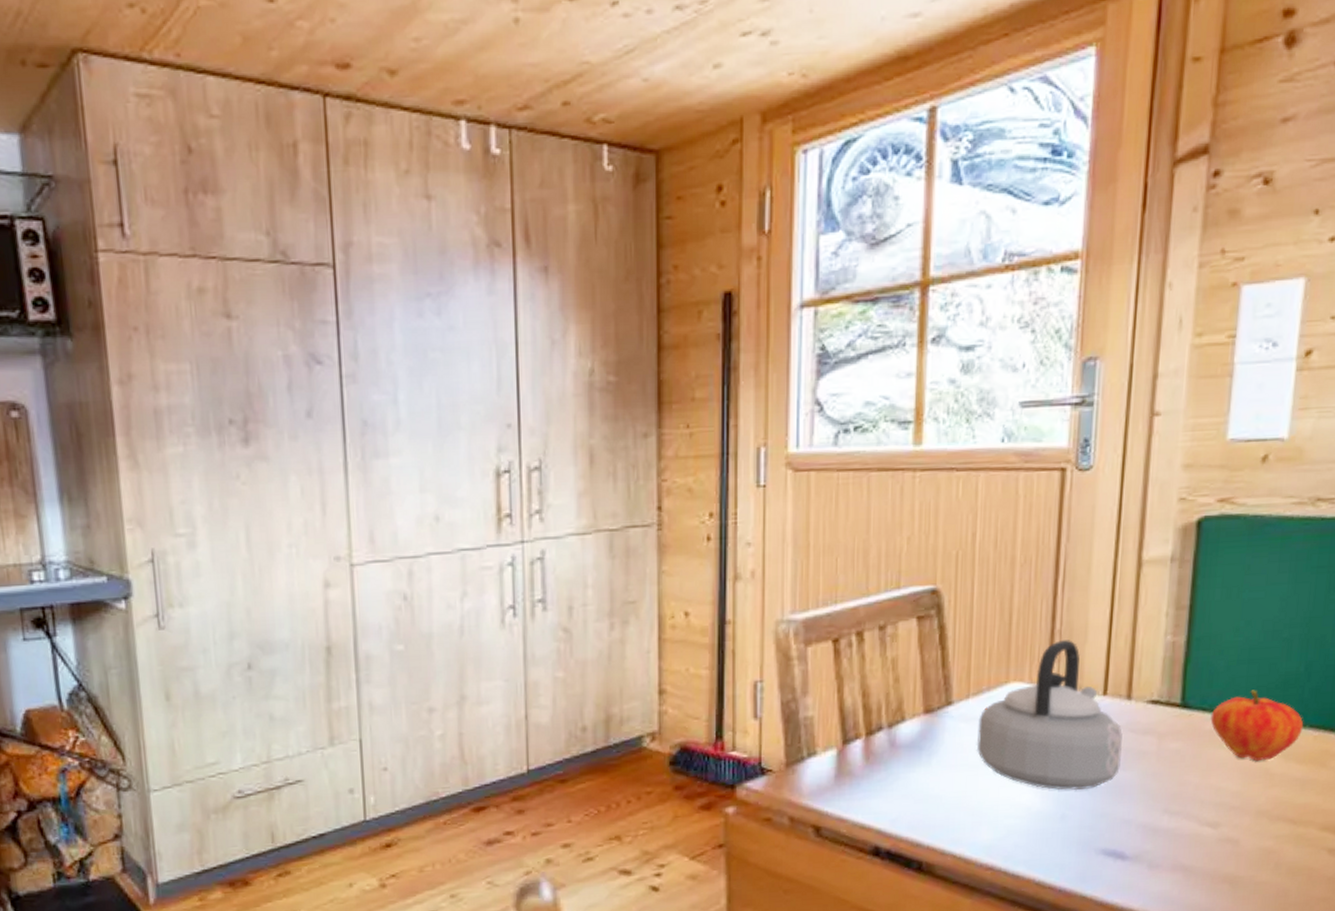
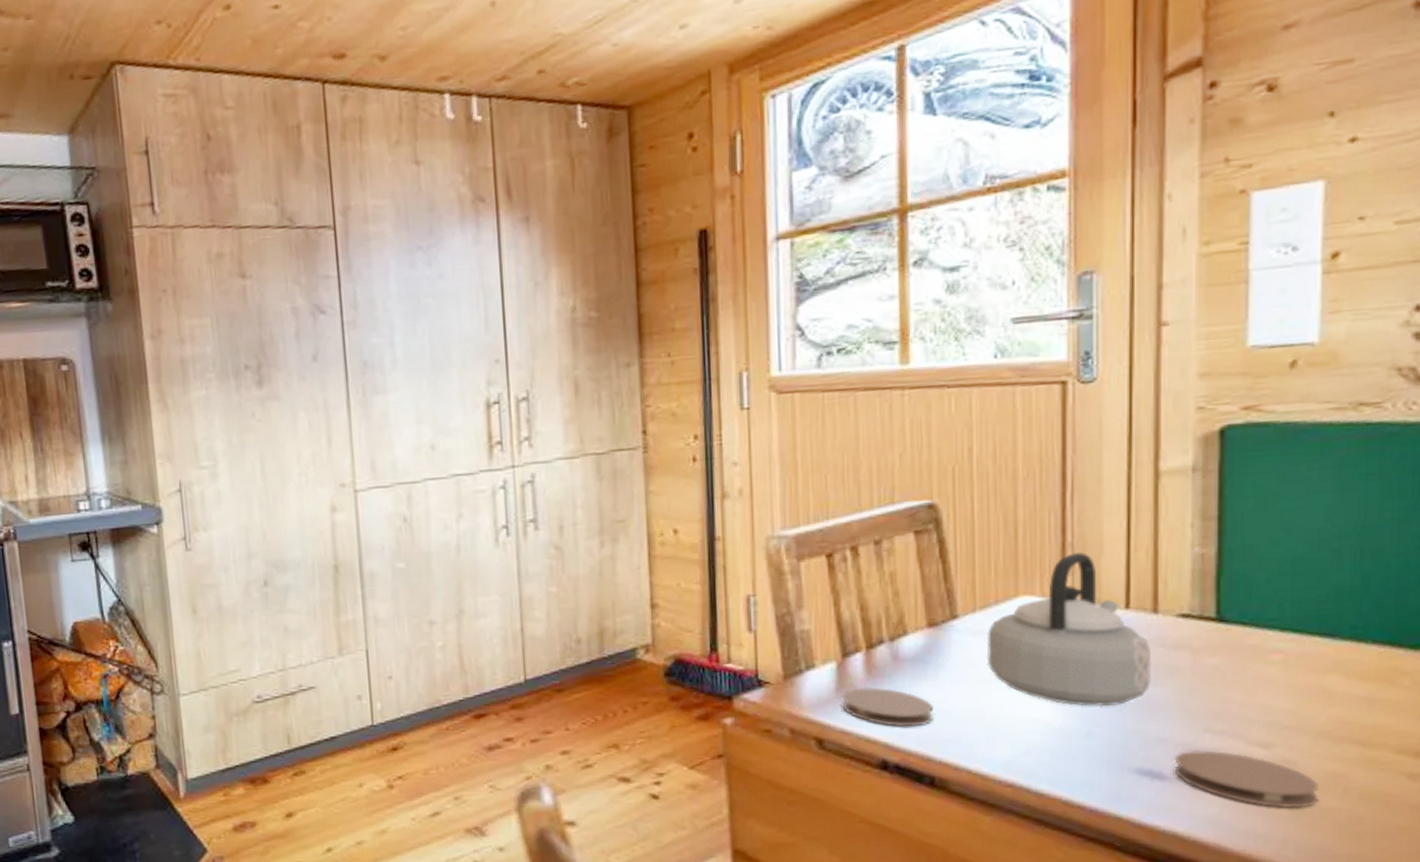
coaster: none [840,774,925,813] -> present [842,687,934,727]
coaster: none [1134,830,1255,884] -> present [1174,750,1319,809]
fruit: present [1210,690,1304,762] -> none [1252,603,1365,679]

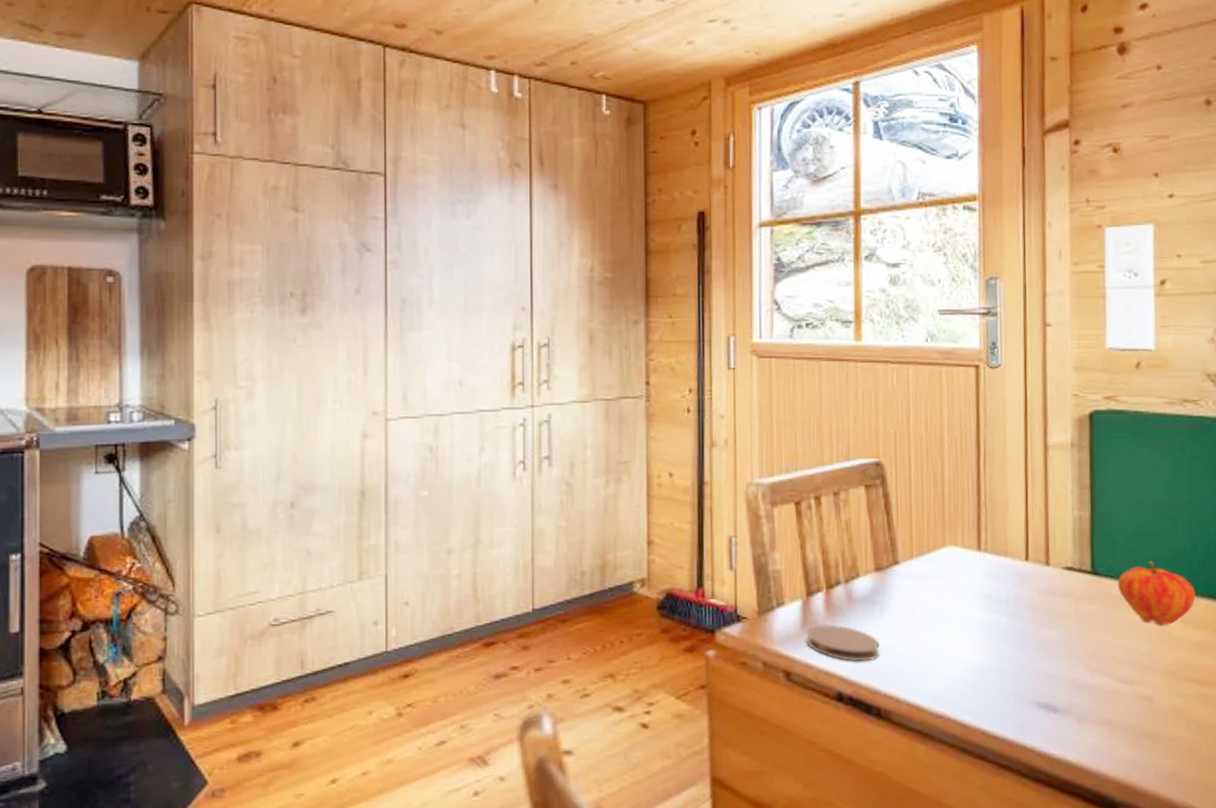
teapot: present [986,552,1152,707] -> none [921,511,1046,647]
coaster: present [1174,750,1319,809] -> none [1064,686,1169,739]
fruit: none [1252,603,1365,679] -> present [1117,561,1196,626]

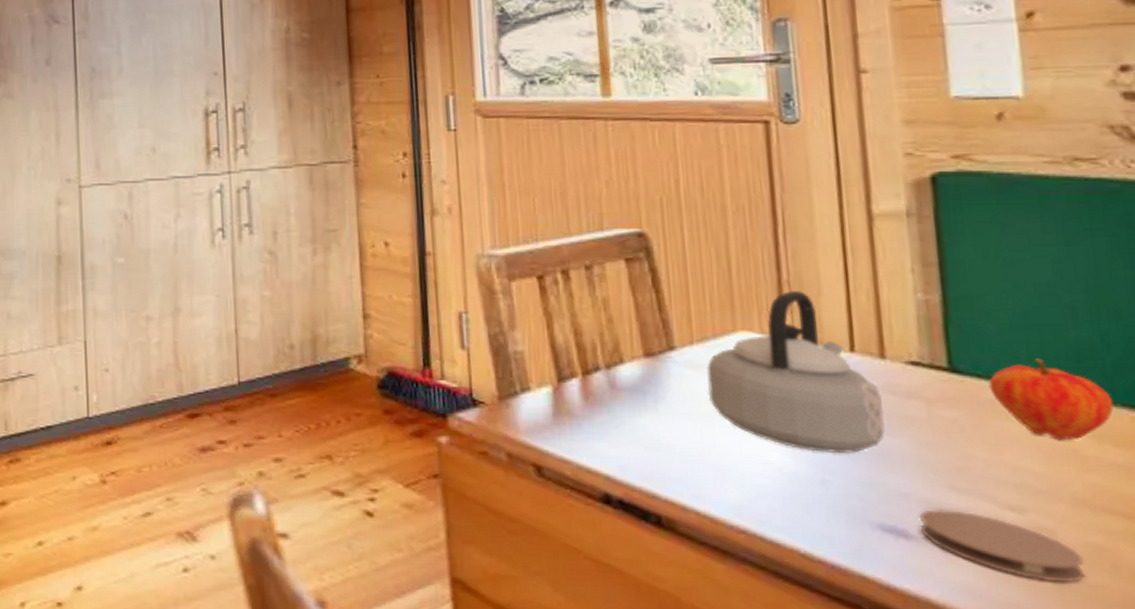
coaster: present [806,624,880,662] -> none [559,415,656,460]
teapot: none [921,511,1046,647] -> present [707,291,885,454]
coaster: none [1064,686,1169,739] -> present [919,509,1085,583]

